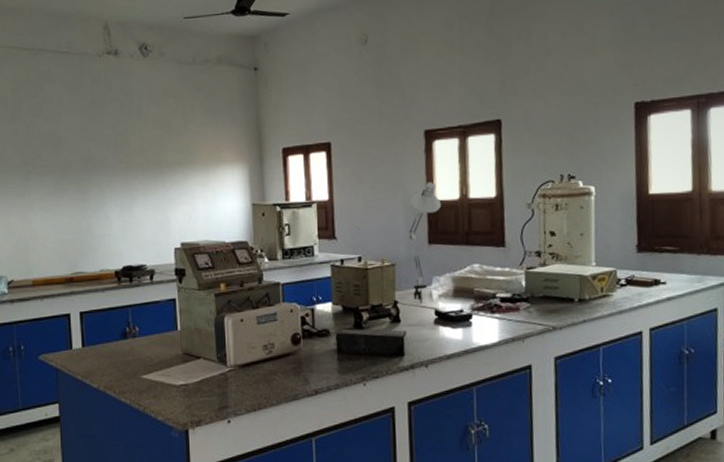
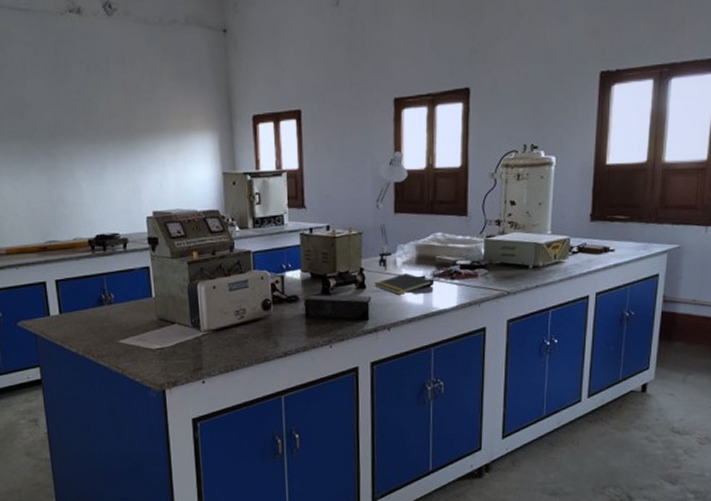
notepad: none [409,306,471,329] -> present [374,273,432,295]

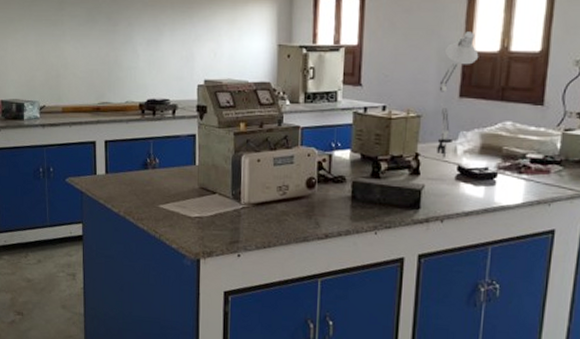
notepad: present [374,273,432,295] -> none [429,163,496,185]

